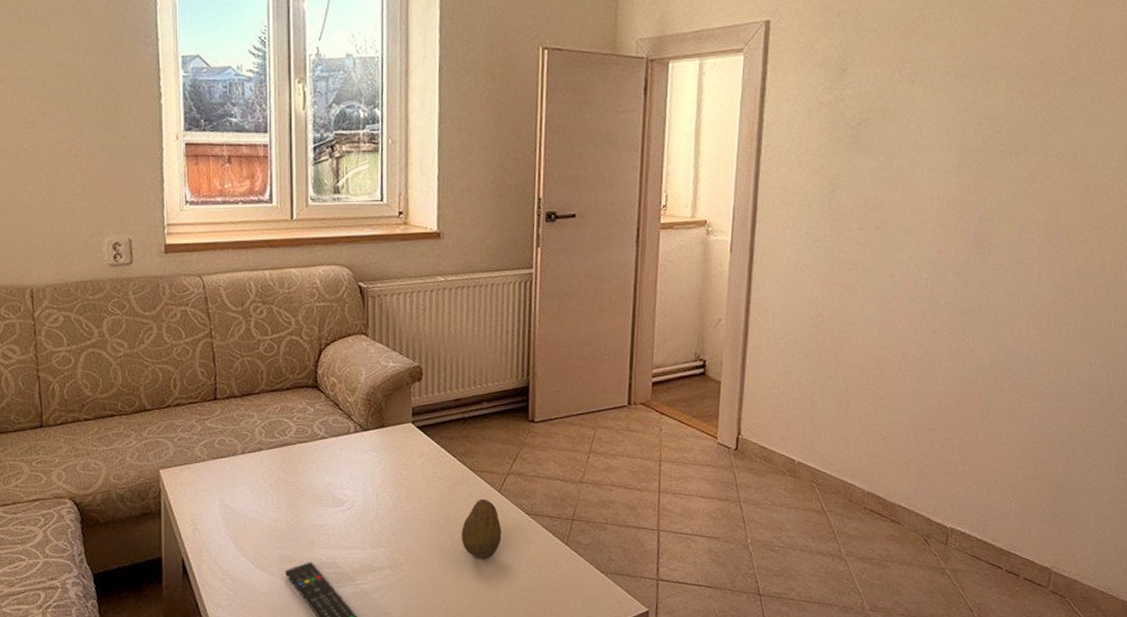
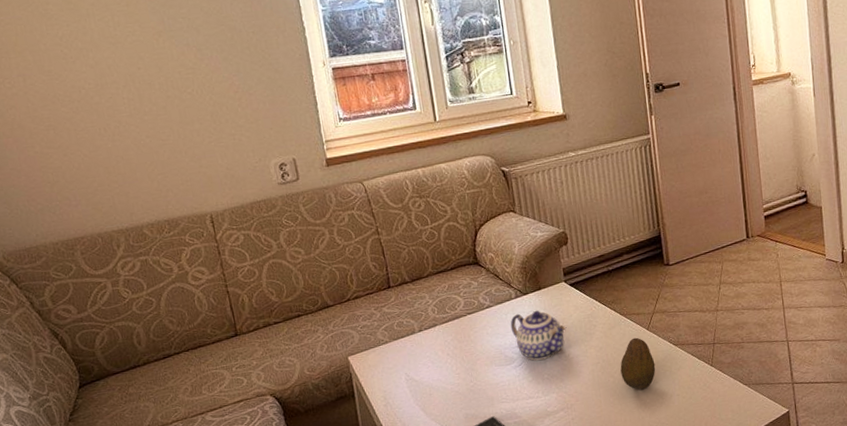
teapot: none [344,450,407,507] -> present [510,310,567,361]

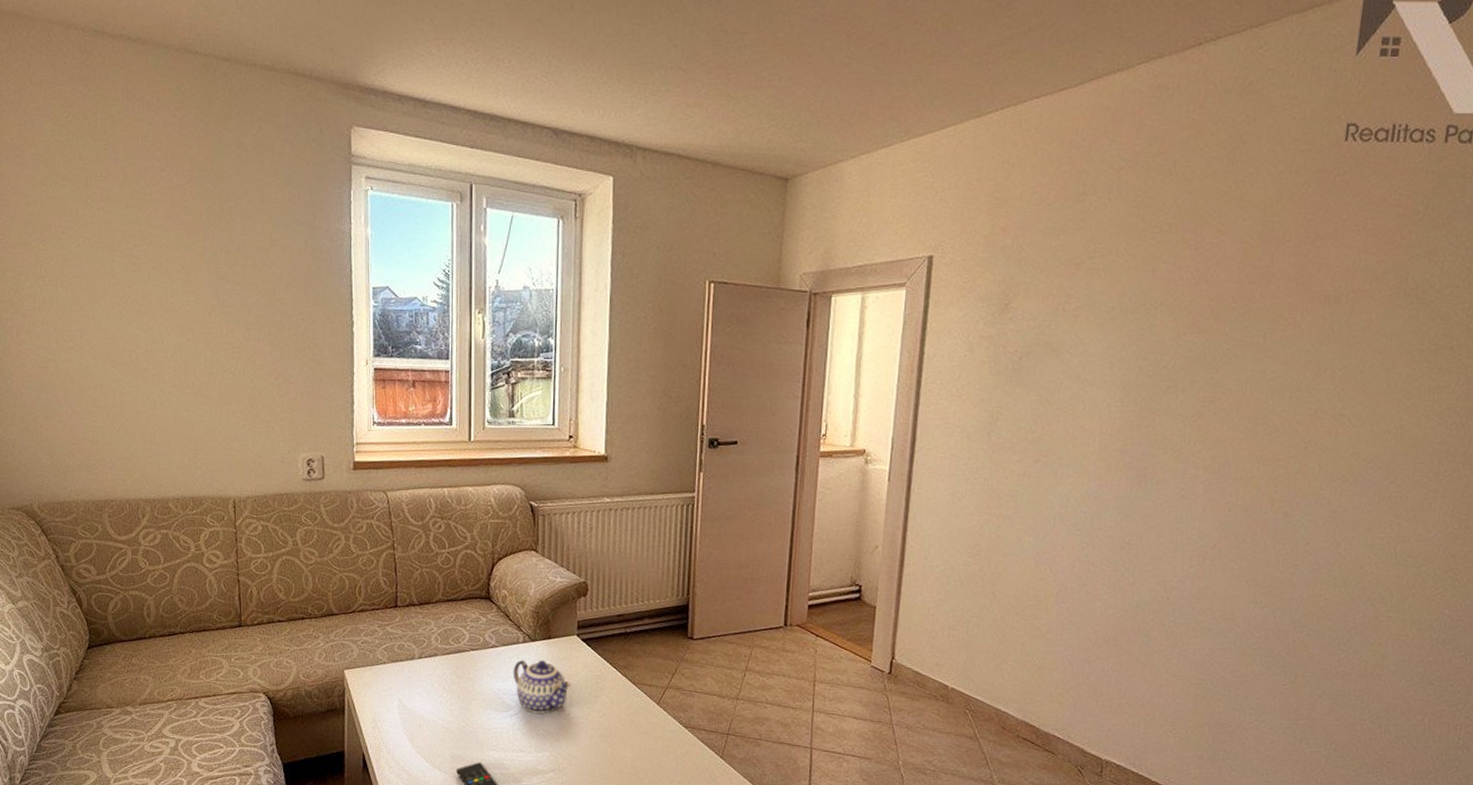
fruit: present [620,337,656,390] -> none [621,710,660,768]

